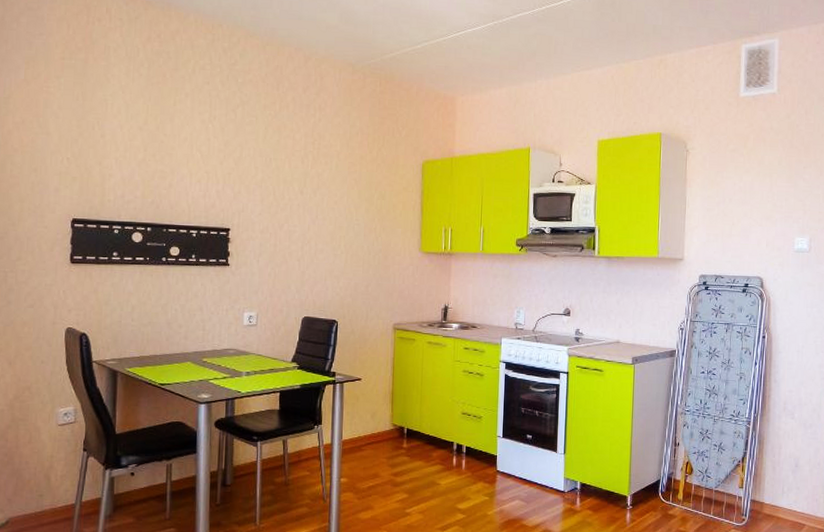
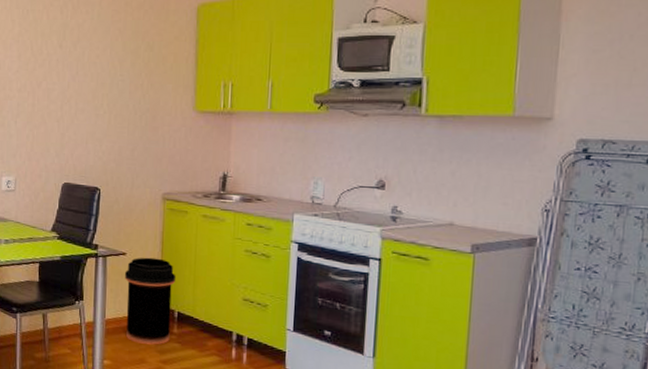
trash can: none [359,381,406,460] -> present [124,257,176,345]

